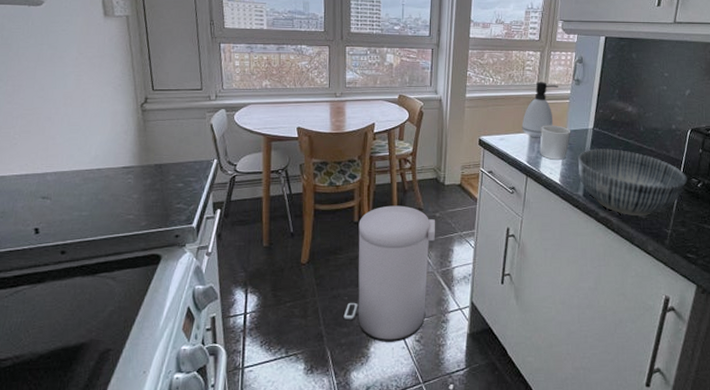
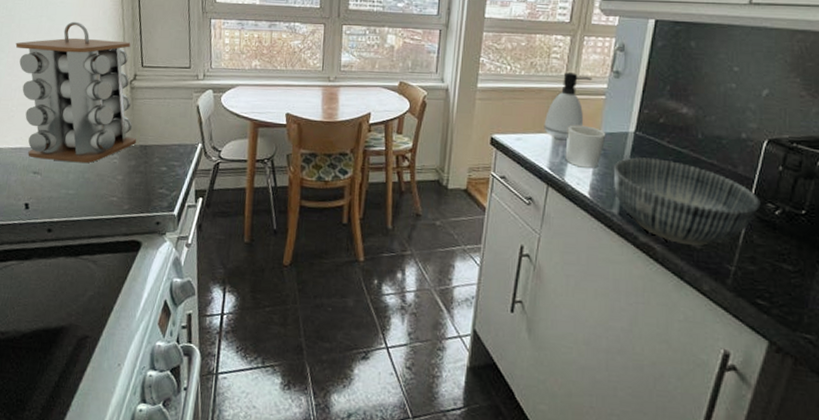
spice rack: none [14,48,151,185] -> present [15,21,137,164]
pedal bin: present [343,205,436,342] -> none [326,208,436,366]

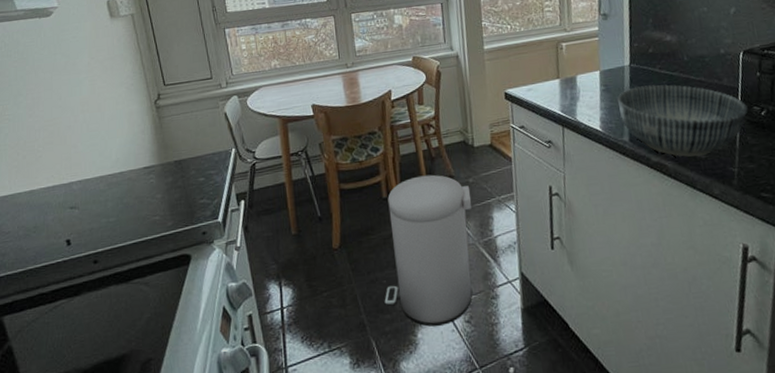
spice rack: present [15,21,137,164] -> none [33,53,171,194]
pedal bin: none [326,208,436,366] -> present [384,174,473,327]
soap dispenser: present [544,72,592,141] -> none [549,21,585,84]
mug: present [565,125,606,169] -> none [571,66,606,106]

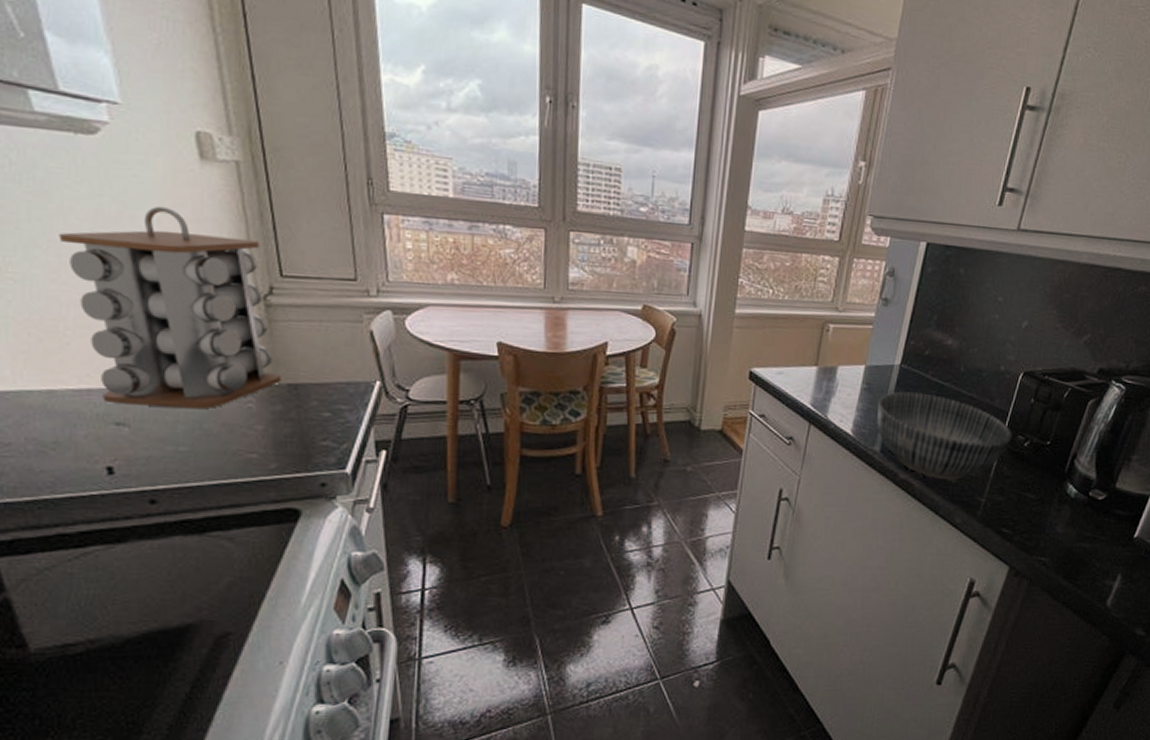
spice rack: none [33,53,171,194] -> present [59,205,282,410]
pedal bin: present [384,174,473,327] -> none [558,454,687,629]

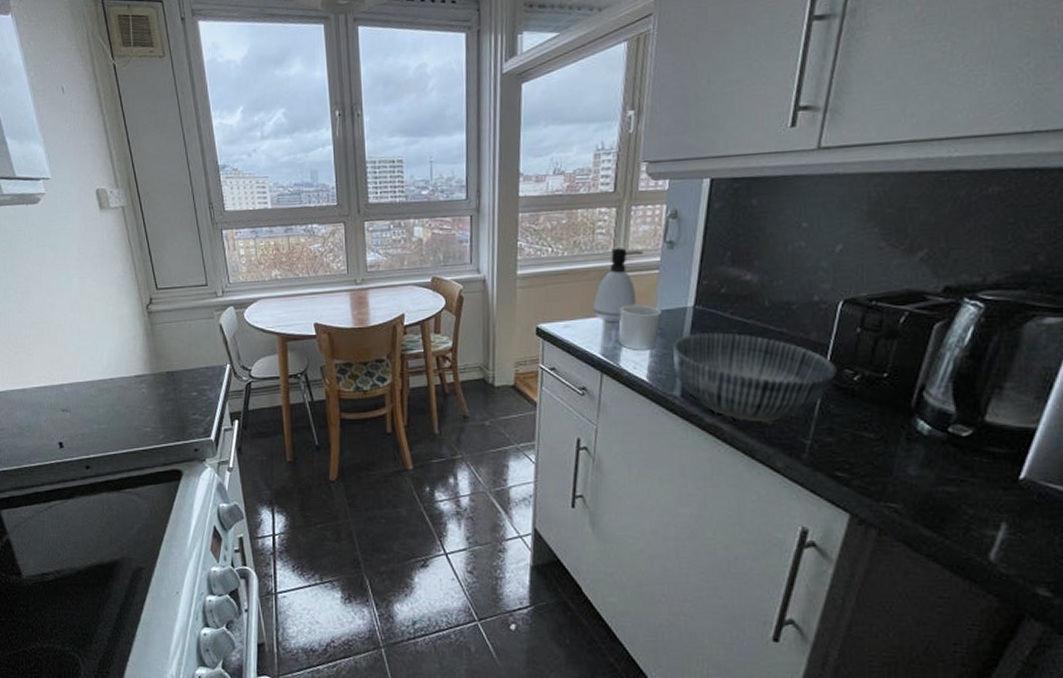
spice rack: present [59,205,282,410] -> none [22,247,163,396]
soap dispenser: none [807,298,860,374] -> present [593,248,643,323]
mug: none [828,357,872,405] -> present [618,304,663,352]

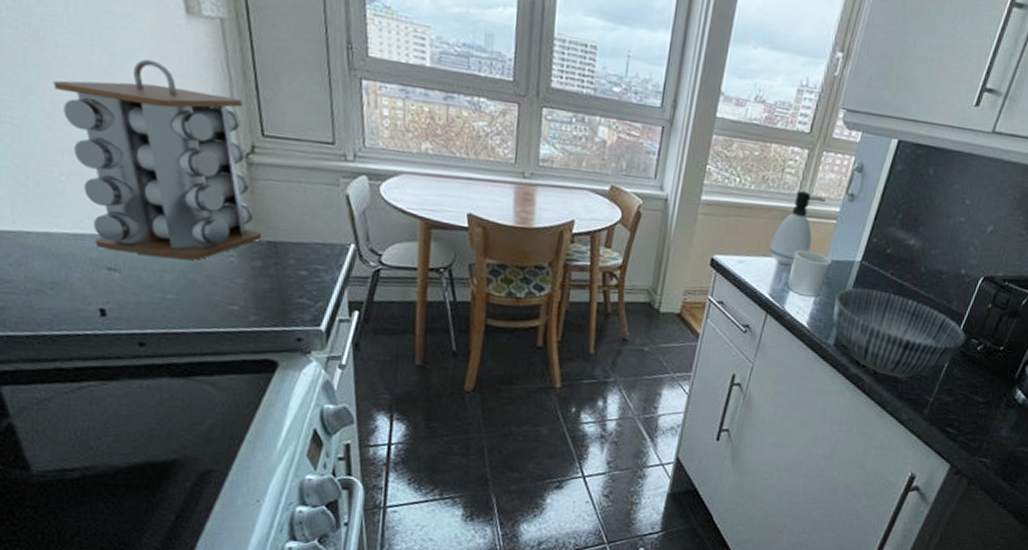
spice rack: none [22,247,163,396] -> present [53,58,262,261]

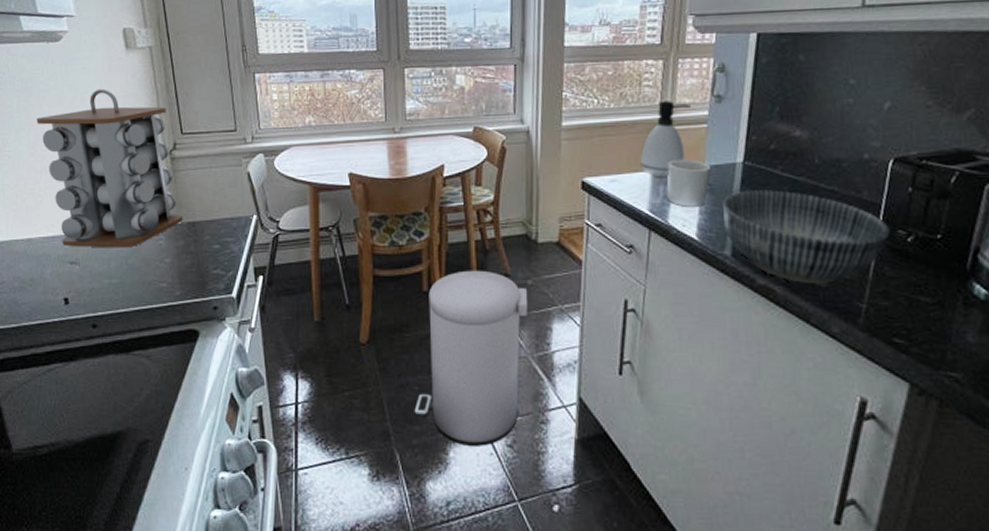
pedal bin: none [515,330,644,495] -> present [414,270,529,446]

